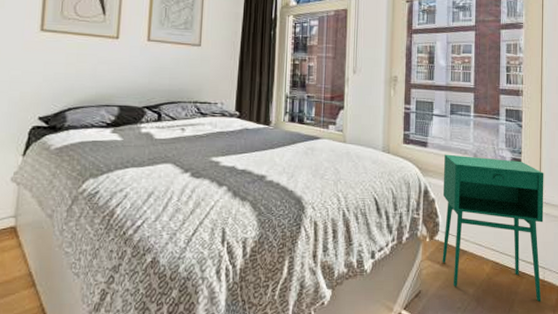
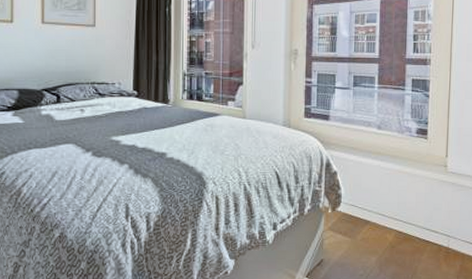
storage cabinet: present [442,154,544,302] -> none [344,127,451,268]

